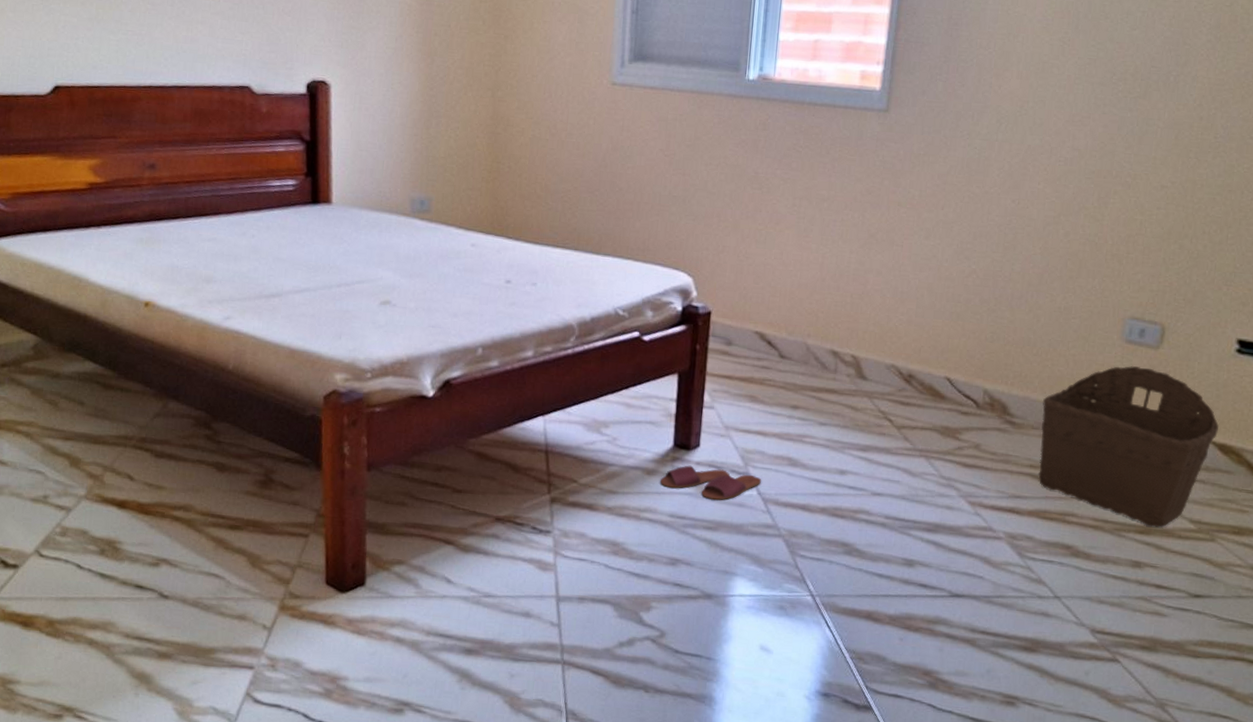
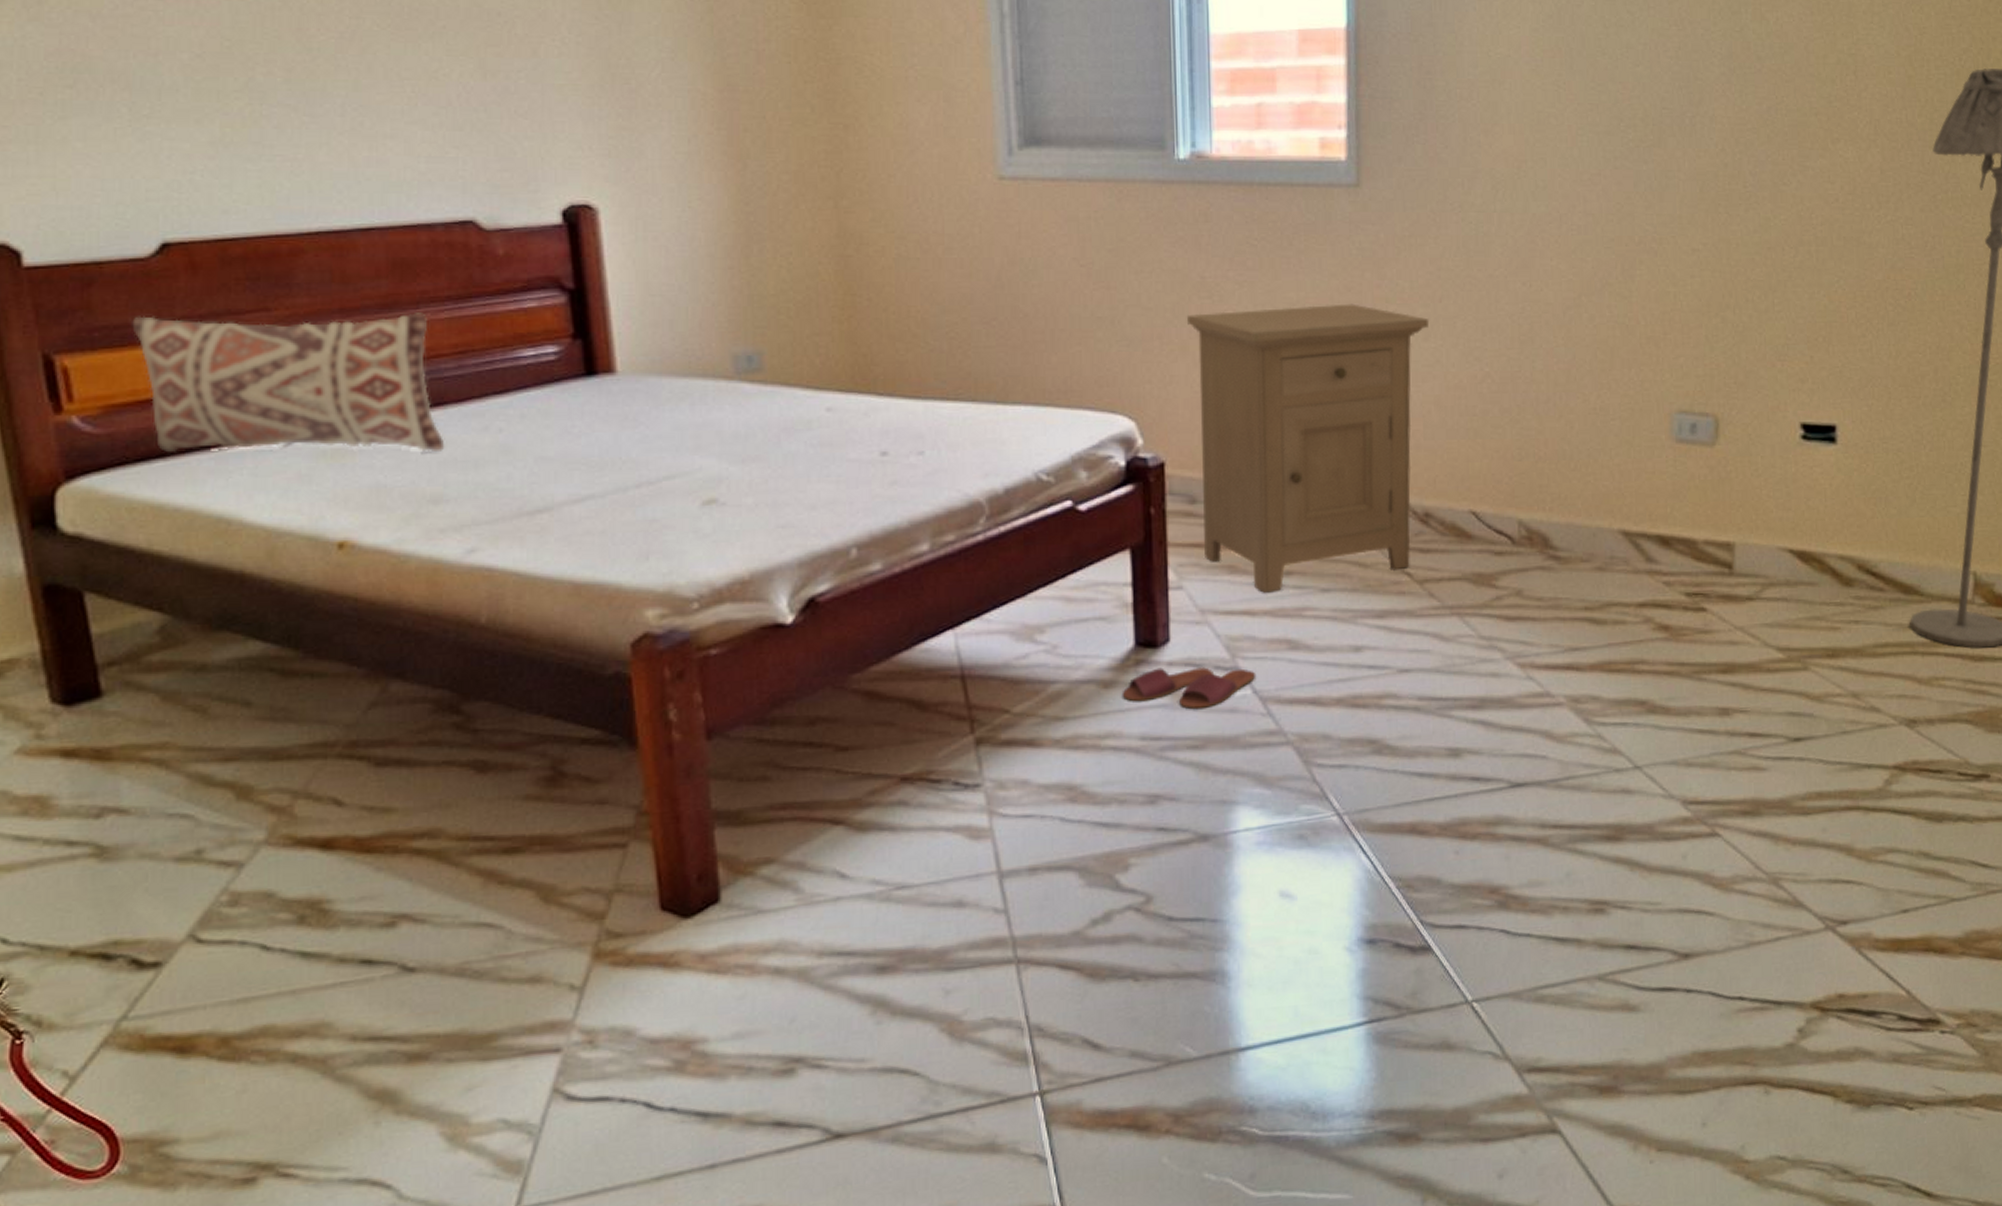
pillow: none [33,134,217,247] -> present [132,313,445,453]
nightstand: none [733,200,932,420] -> present [1187,303,1430,593]
wicker basket: present [1038,365,1219,528] -> none [1589,469,1794,663]

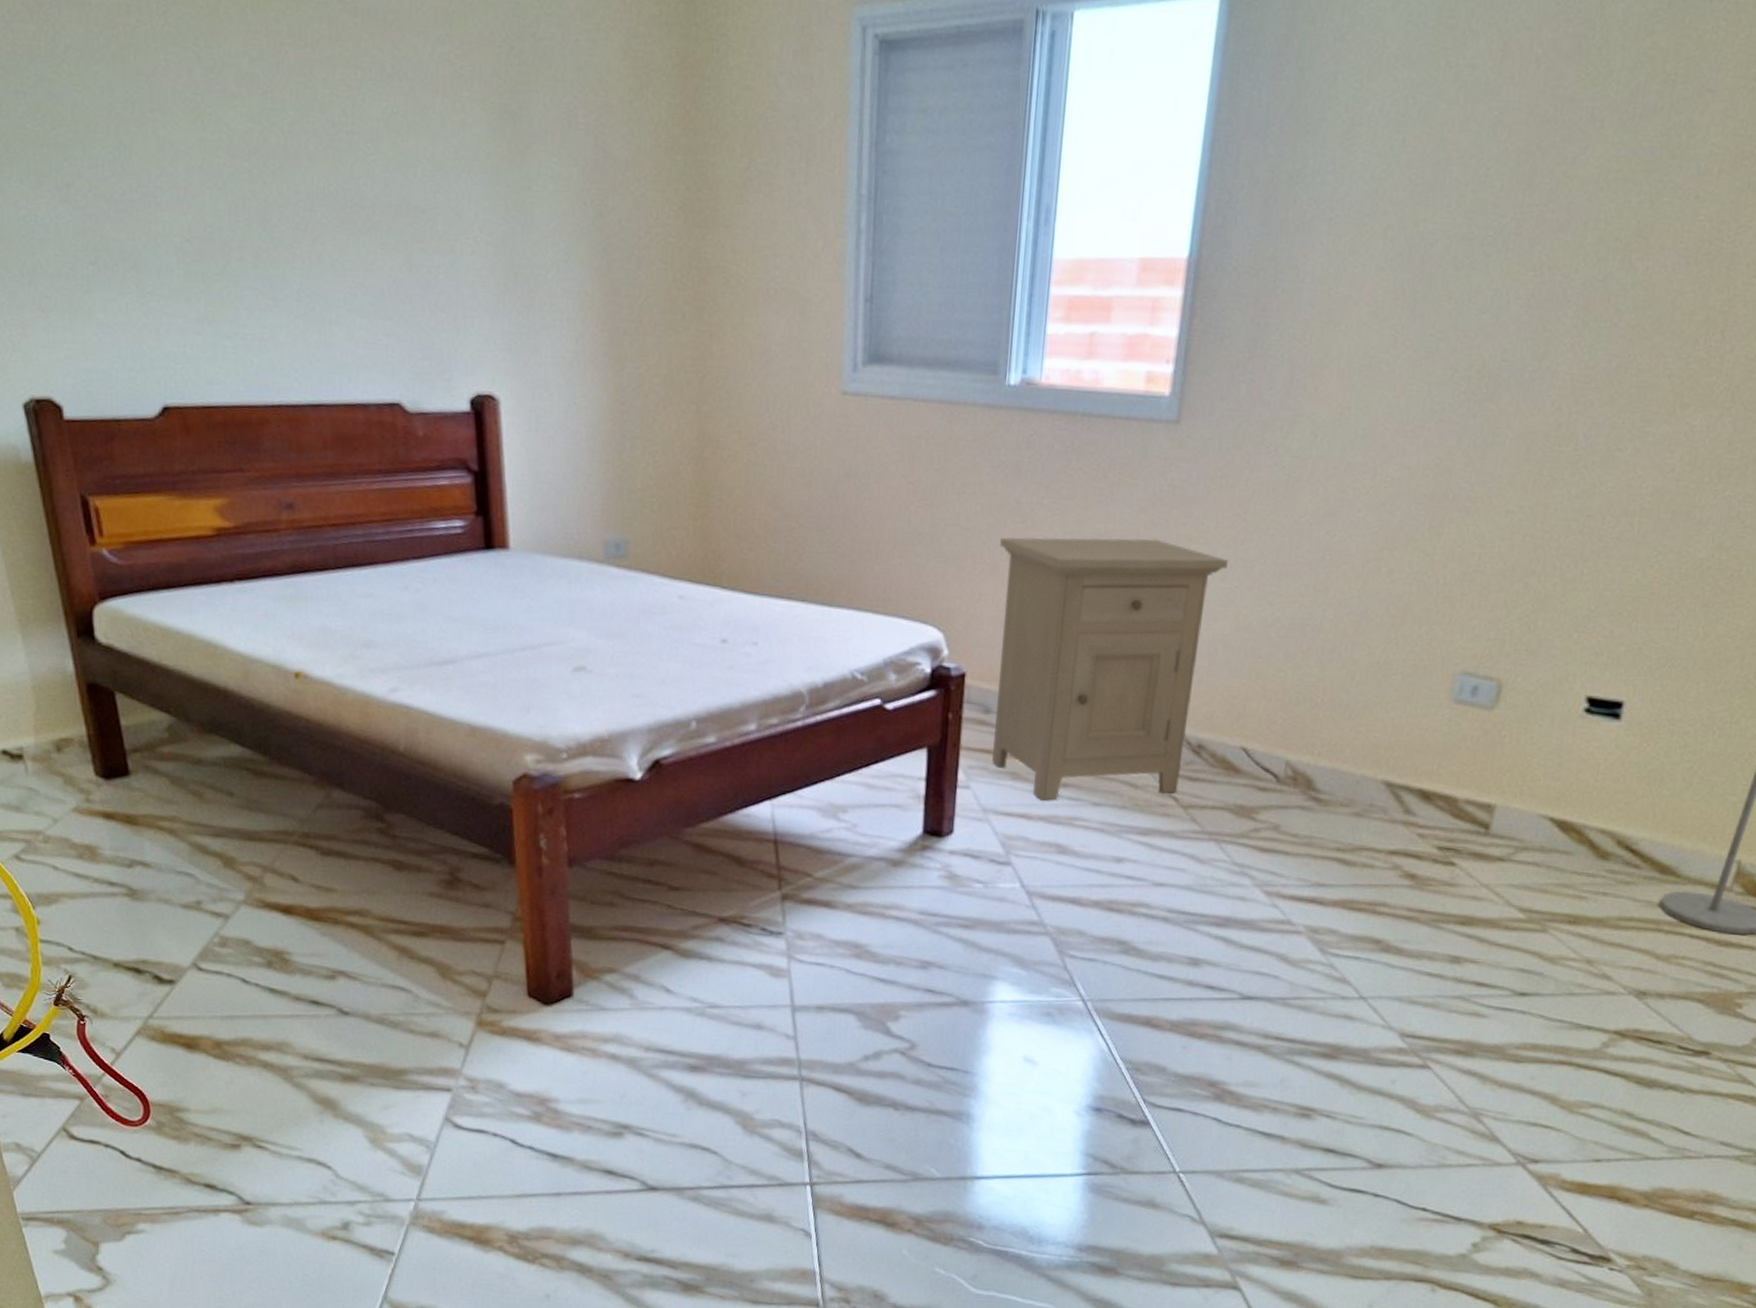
pillow: present [132,313,445,453] -> none [143,468,375,604]
slippers: present [1123,667,1256,710] -> none [908,854,1026,895]

